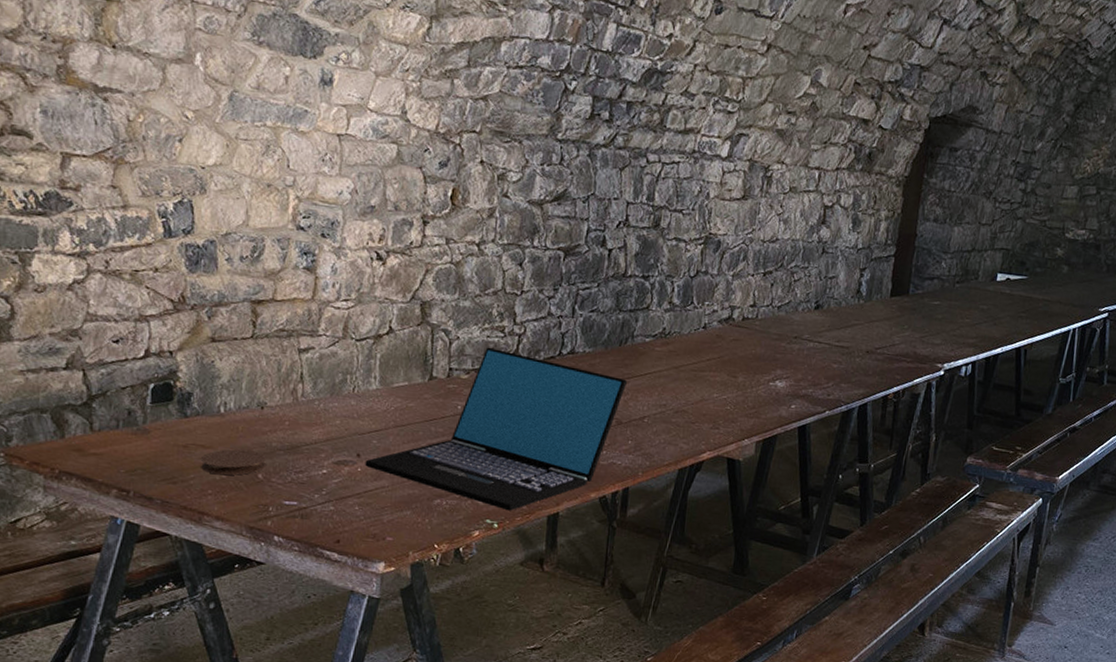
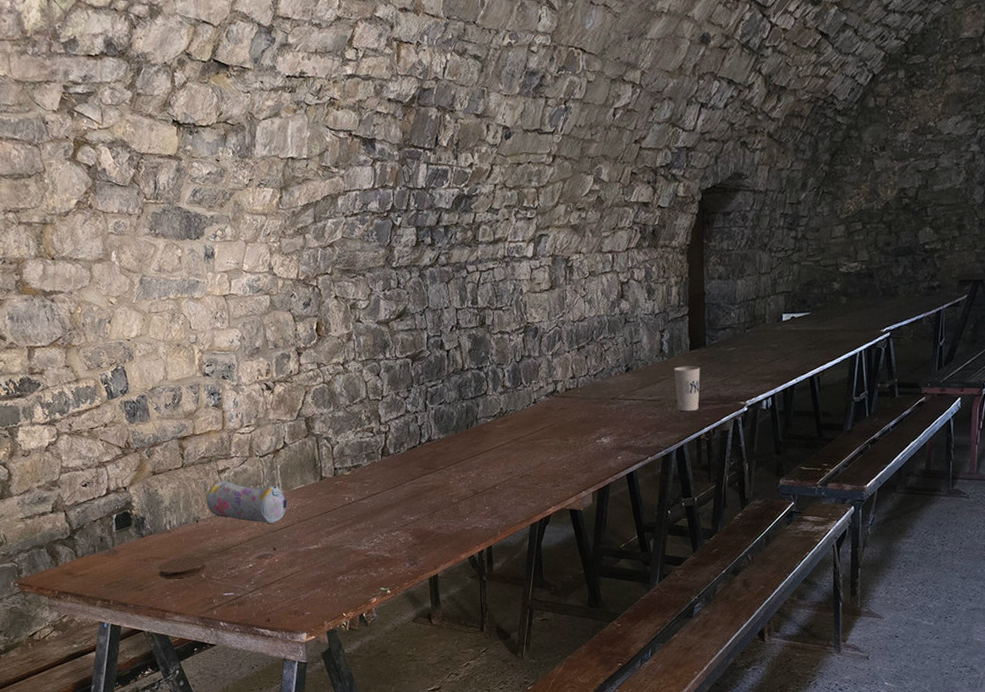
pencil case: none [277,361,384,425] -> present [206,480,288,524]
laptop: present [365,347,627,511] -> none [280,446,477,578]
cup: none [866,313,899,367] -> present [674,365,700,412]

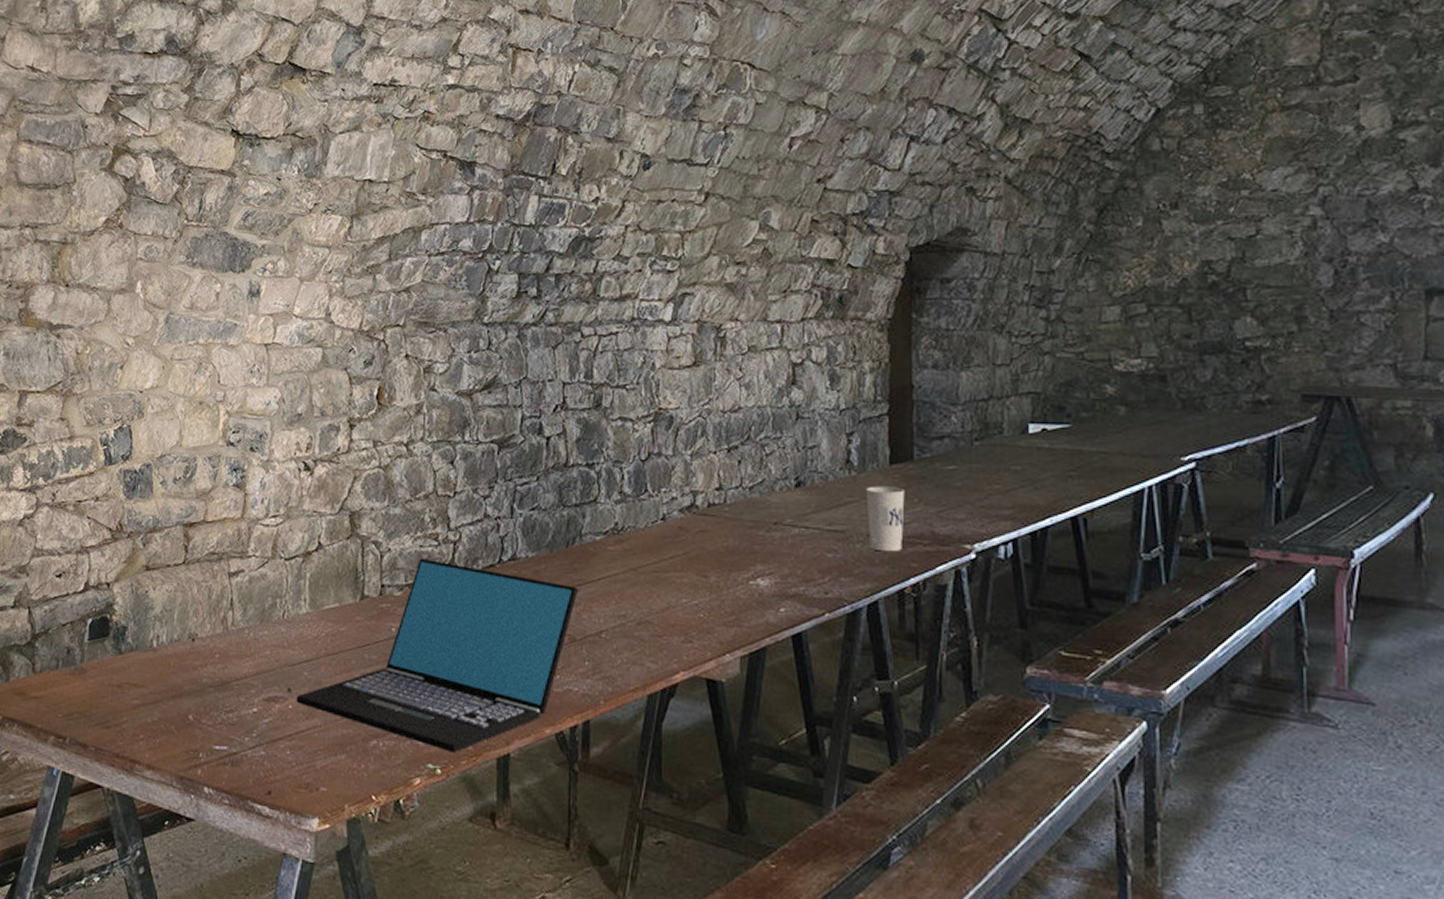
coaster: present [158,556,207,579] -> none [134,687,197,718]
pencil case: present [206,480,288,524] -> none [208,586,314,654]
laptop: none [280,446,477,578] -> present [296,558,578,753]

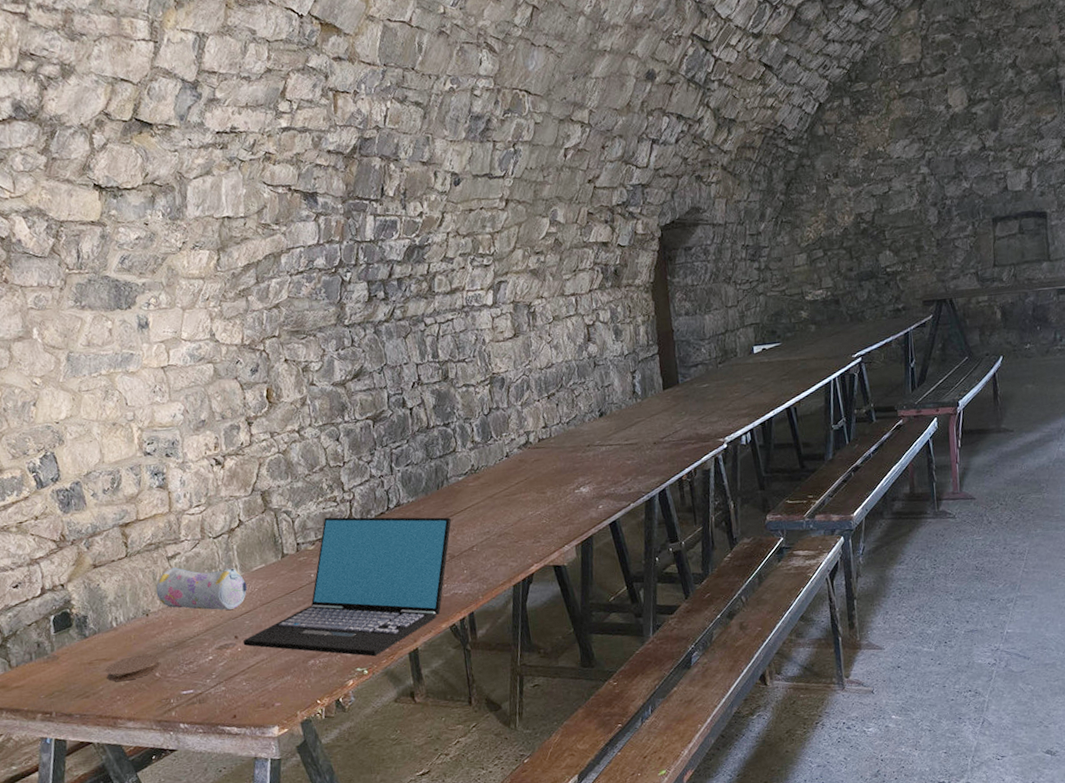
coaster: none [134,687,197,718] -> present [106,653,161,682]
pencil case: none [208,586,314,654] -> present [156,567,248,611]
cup: present [866,486,905,552] -> none [648,405,678,454]

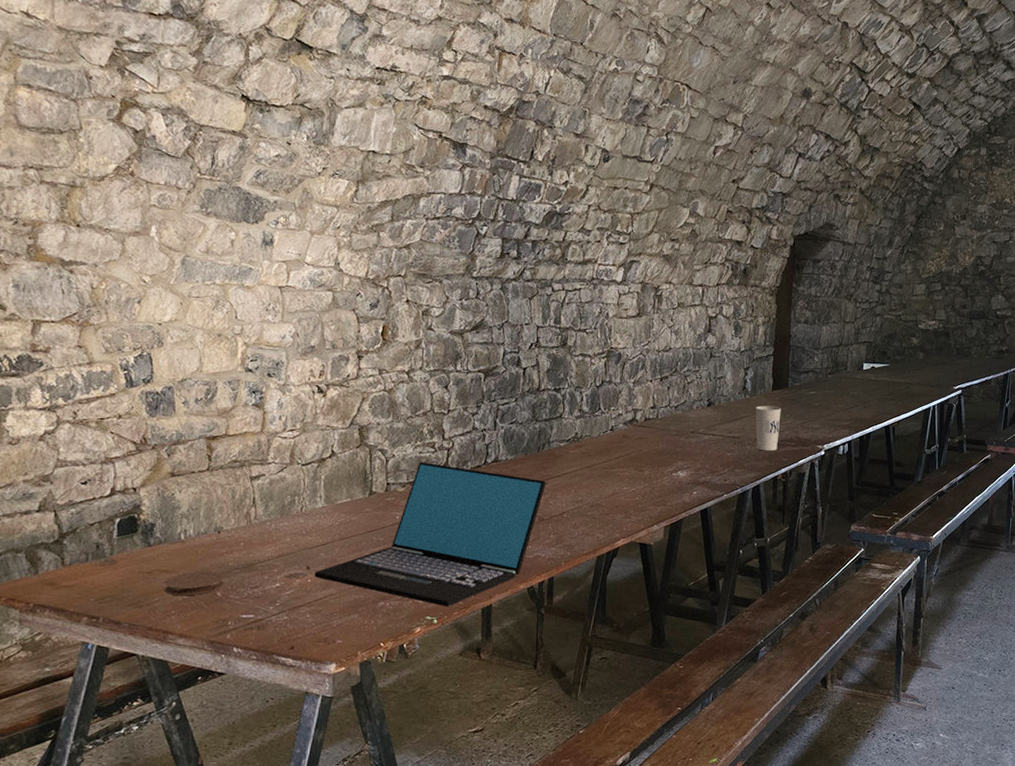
pencil case: present [156,567,248,611] -> none [232,488,329,540]
cup: none [648,405,678,454] -> present [755,405,781,451]

